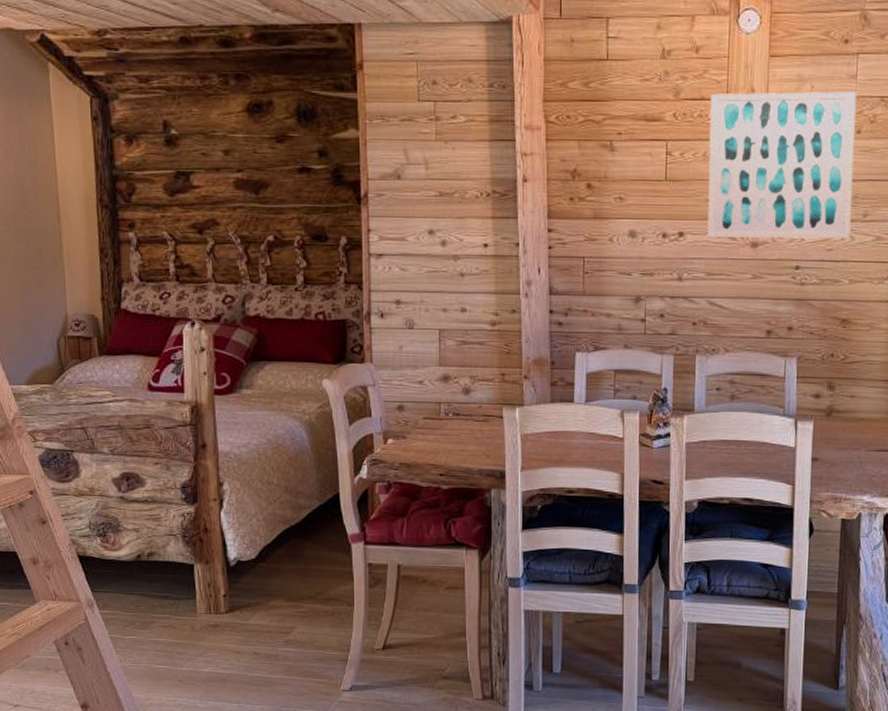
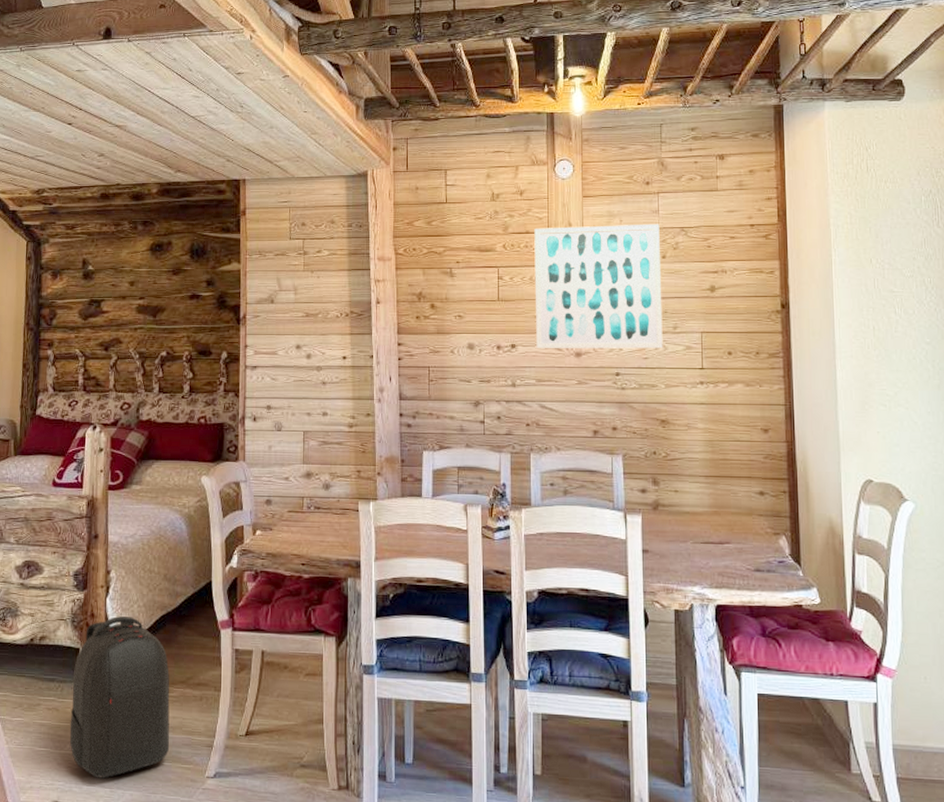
backpack: none [188,530,301,694] -> present [70,615,170,779]

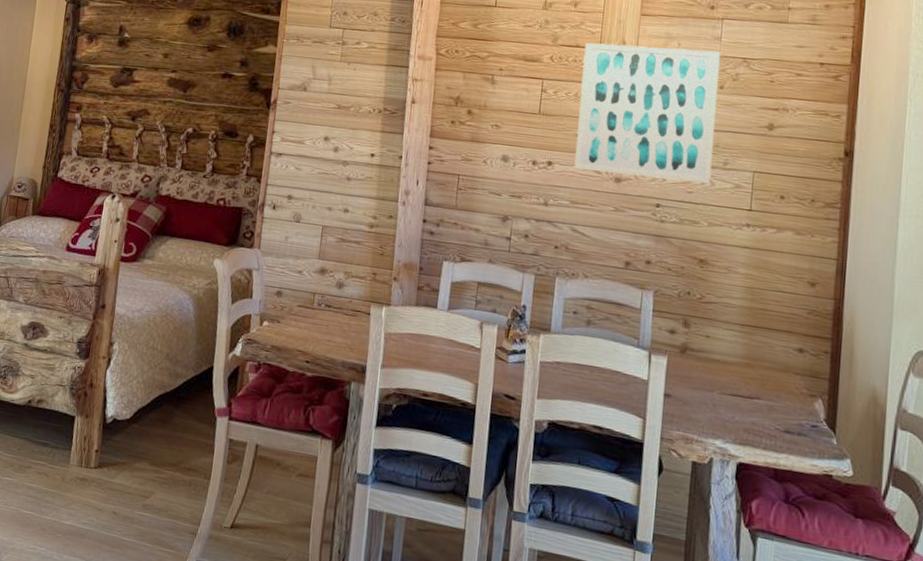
backpack: present [70,615,170,779] -> none [55,389,162,551]

